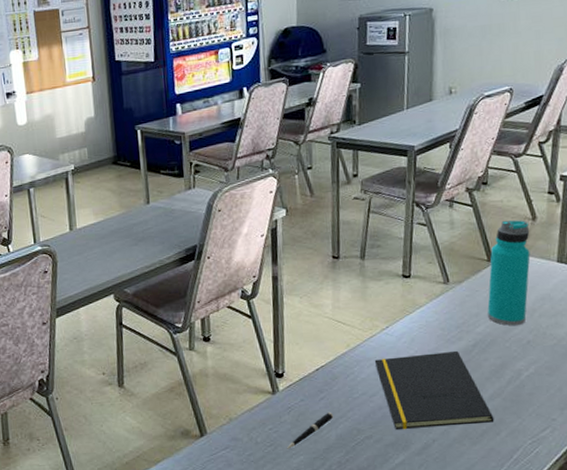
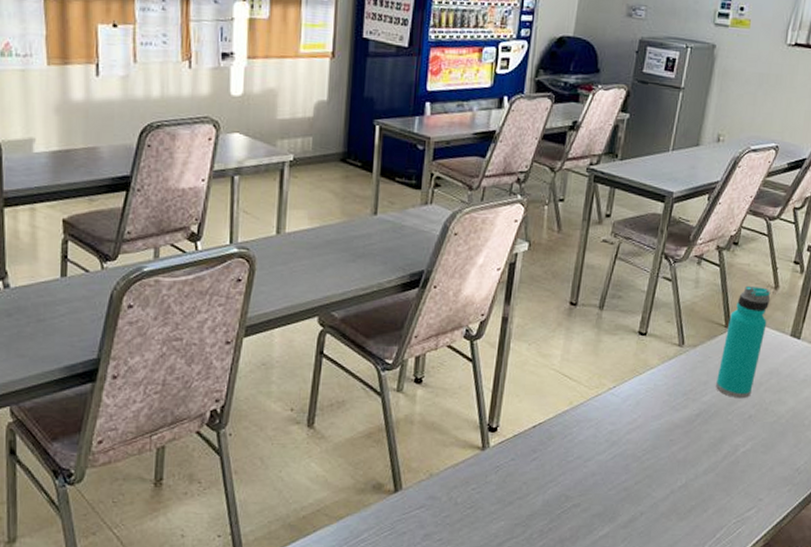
pen: present [286,412,334,449] -> none [487,474,544,513]
notepad: present [374,350,495,430] -> none [595,419,705,500]

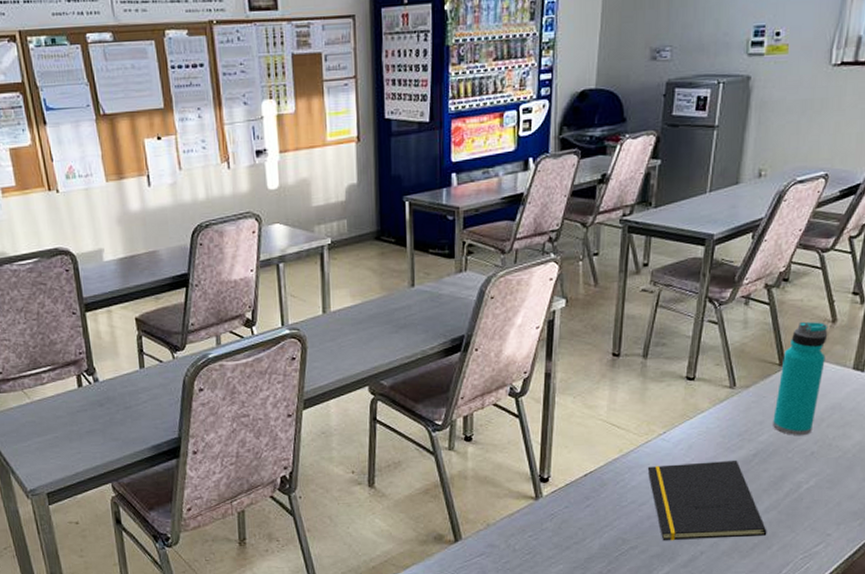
notepad: none [595,419,705,500] -> present [647,459,767,541]

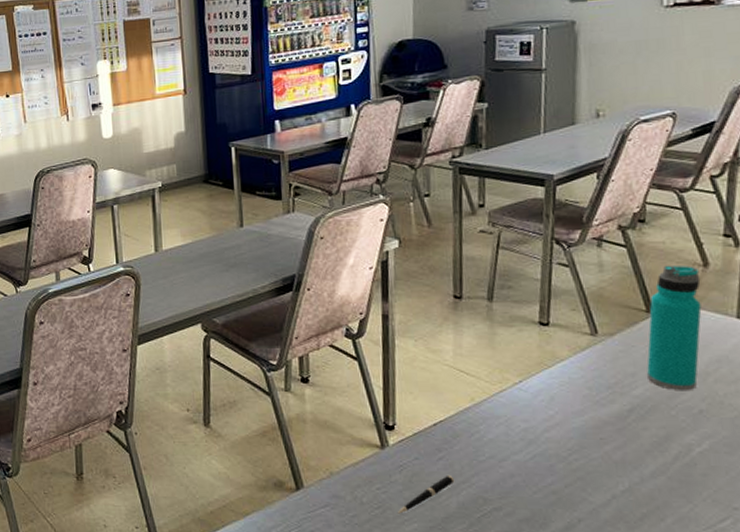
pen: none [545,520,599,558] -> present [397,474,455,514]
notepad: present [647,459,767,541] -> none [504,415,658,506]

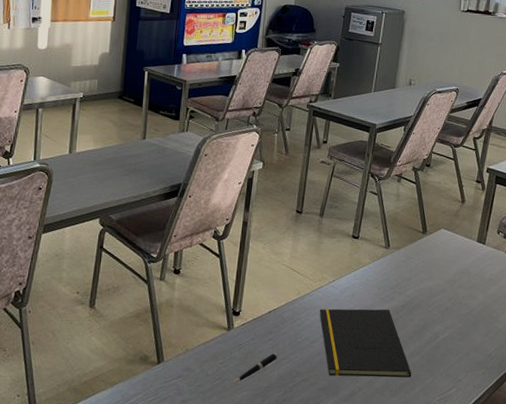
notepad: none [504,415,658,506] -> present [319,308,412,378]
water bottle: present [647,265,702,391] -> none [417,199,459,293]

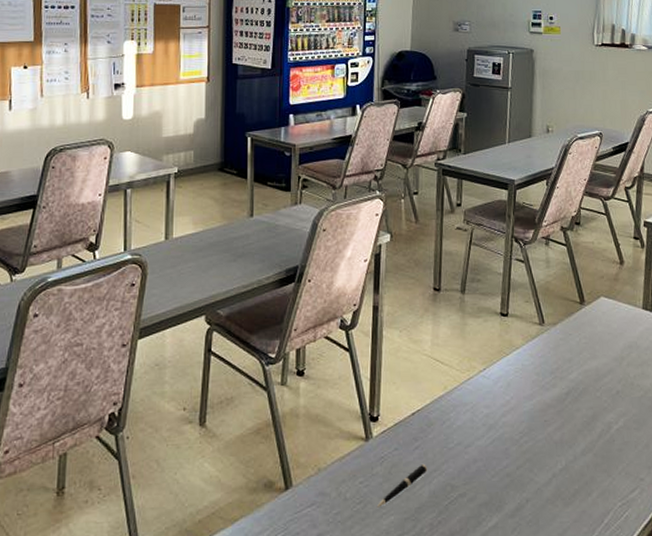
notepad: present [319,308,412,378] -> none [470,398,586,487]

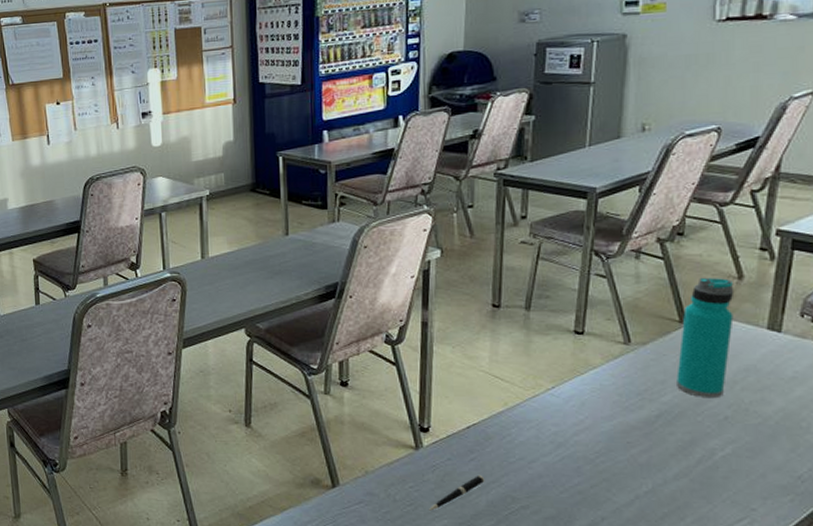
water bottle: none [580,262,619,375] -> present [677,277,735,399]

